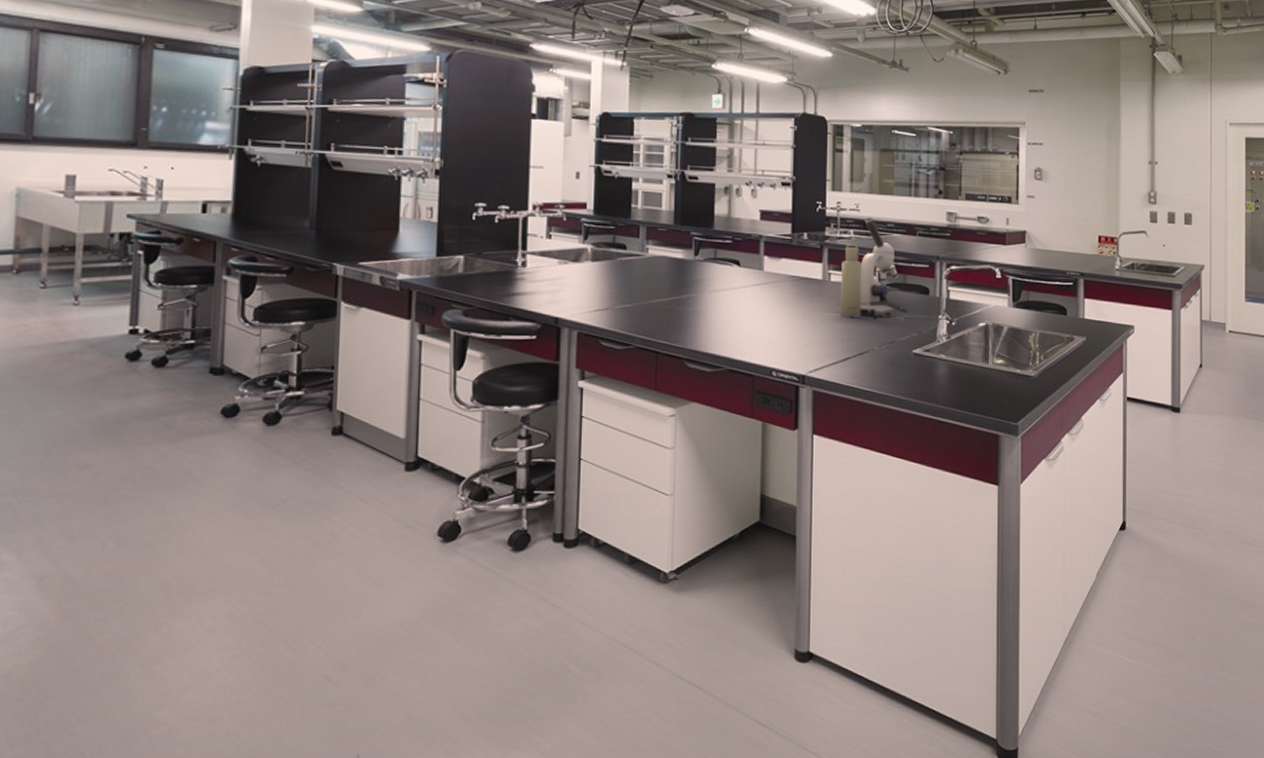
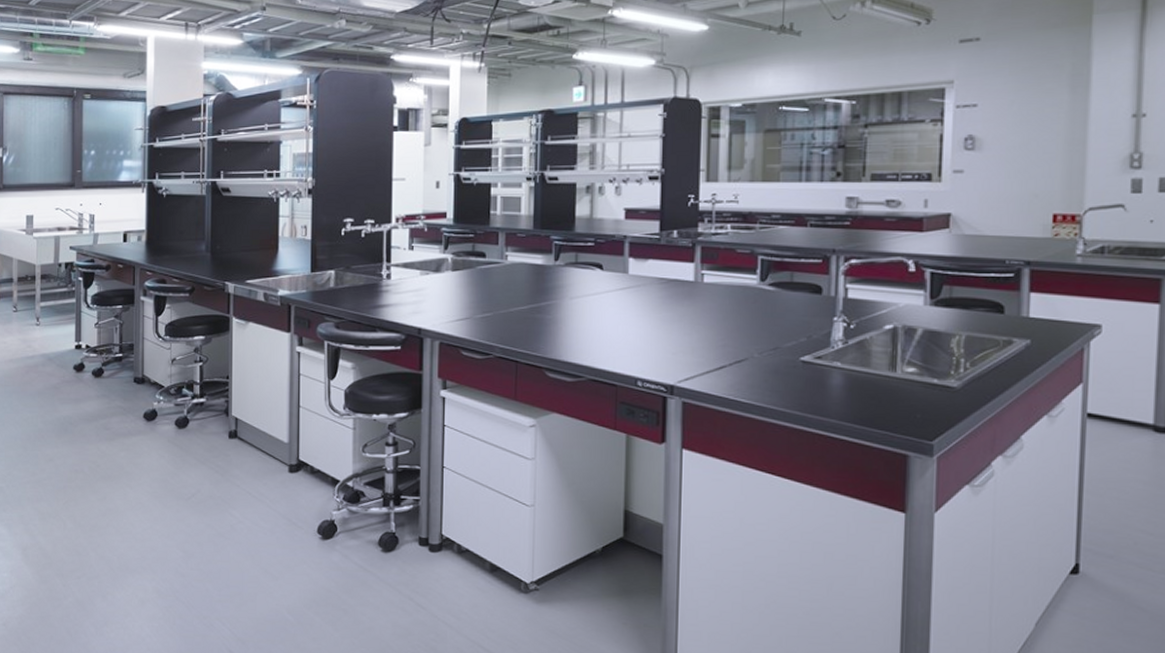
bottle: present [840,244,863,318] -> none [714,240,741,322]
microscope: present [851,217,908,321] -> none [726,209,796,325]

